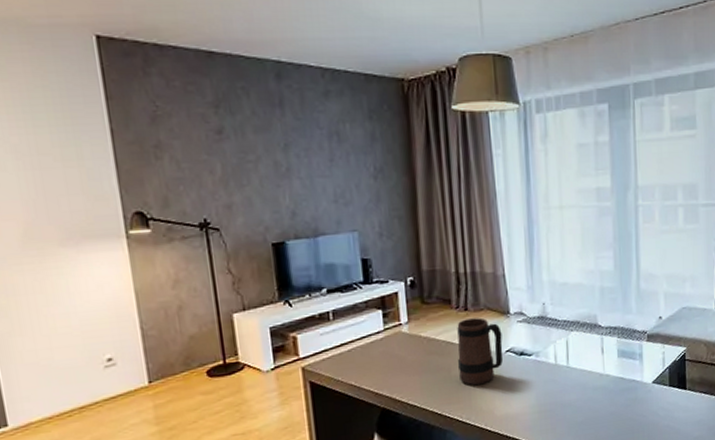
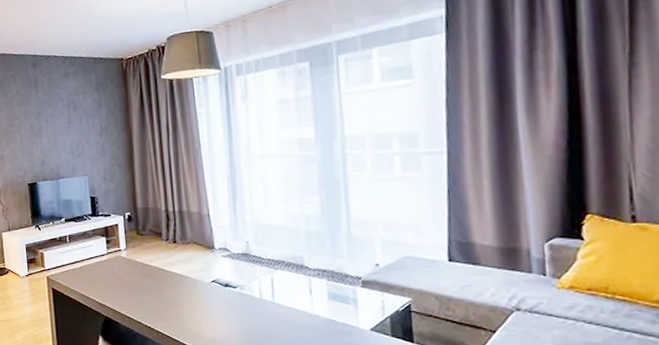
mug: present [457,317,504,385] -> none [167,250,209,307]

